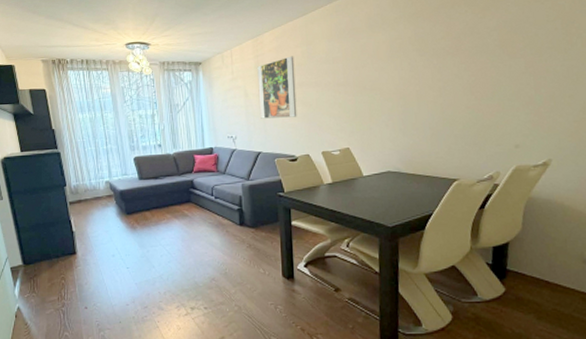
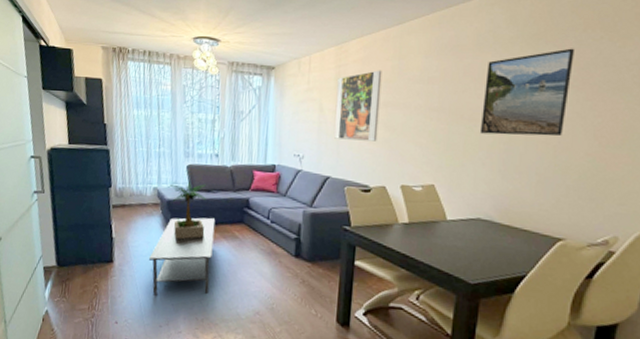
coffee table: none [110,201,167,278] -> present [149,217,216,296]
potted plant: none [120,171,157,225] -> present [170,181,206,239]
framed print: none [379,22,447,100] -> present [479,48,576,136]

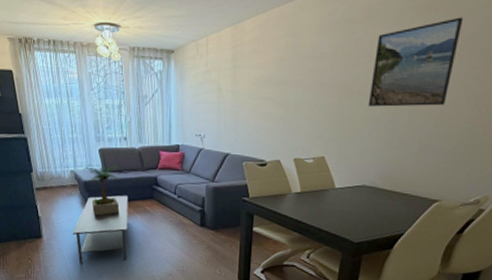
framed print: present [334,70,382,142] -> none [232,49,277,119]

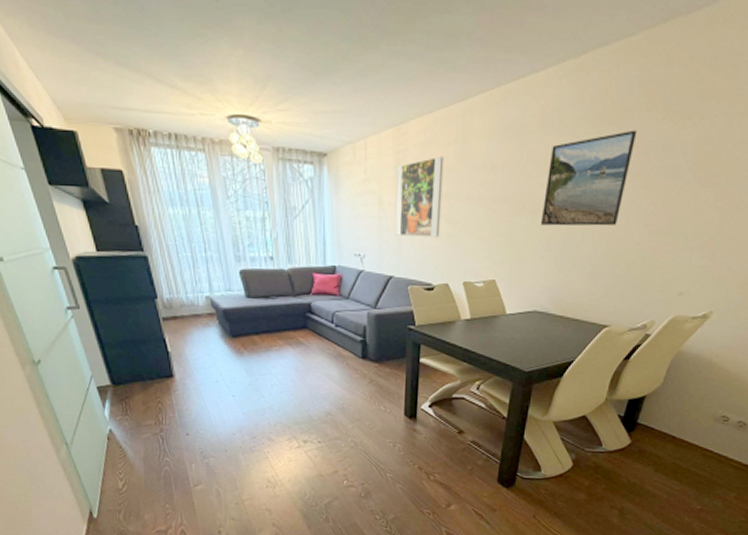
coffee table: present [73,195,129,264] -> none [212,324,278,406]
potted plant: present [85,163,120,216] -> none [223,288,268,349]
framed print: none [232,49,277,119] -> present [395,156,444,237]

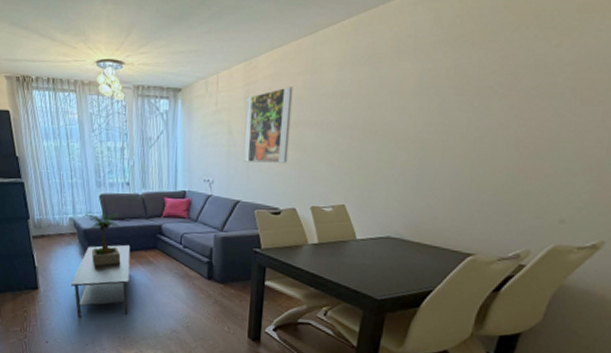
coffee table: none [212,324,278,406] -> present [71,244,131,318]
potted plant: none [223,288,268,349] -> present [85,210,121,266]
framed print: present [540,130,638,226] -> none [394,50,505,150]

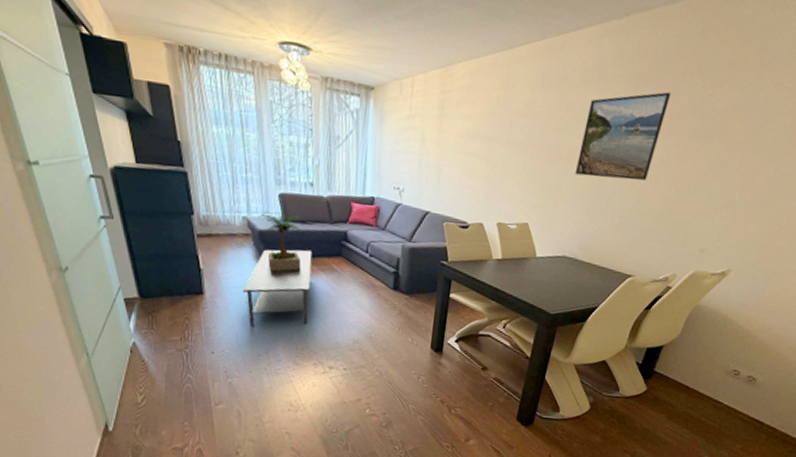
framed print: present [244,86,294,163] -> none [435,100,488,178]
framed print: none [394,50,505,150] -> present [574,92,672,181]

